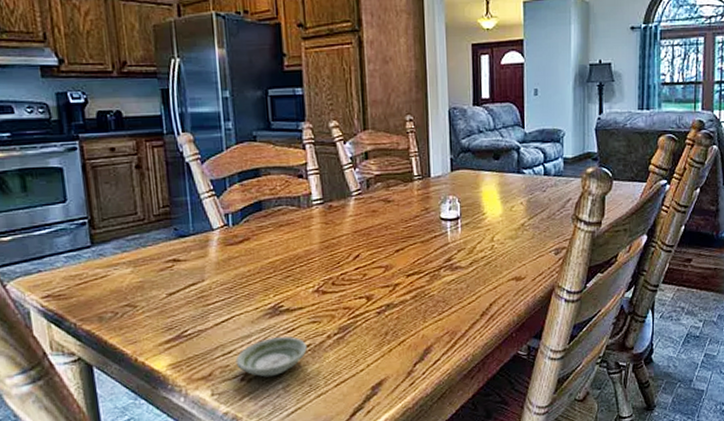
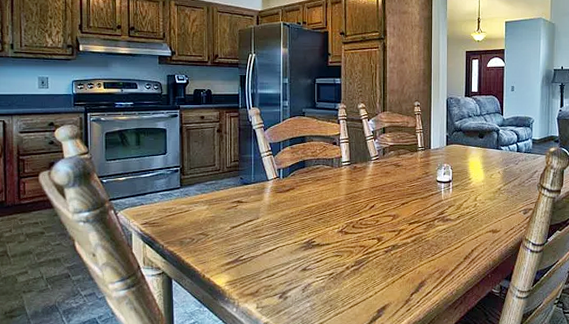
saucer: present [235,336,307,377] -> none [277,266,330,297]

